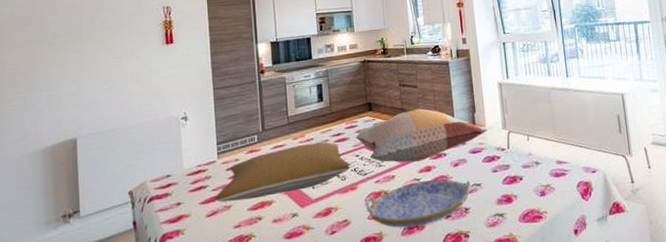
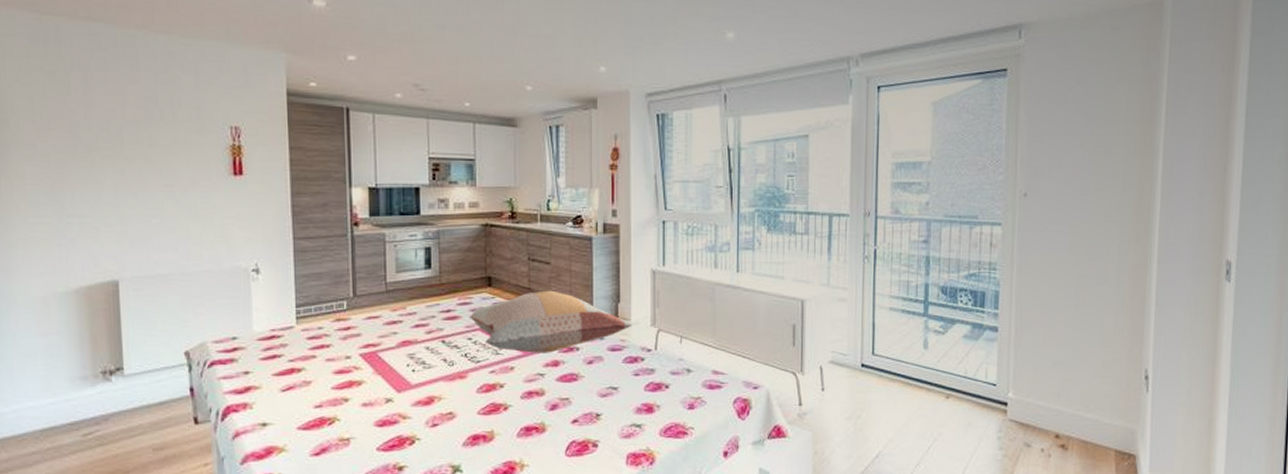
pillow: present [216,142,349,203] -> none [293,318,459,377]
serving tray: present [365,179,472,228] -> none [475,377,608,429]

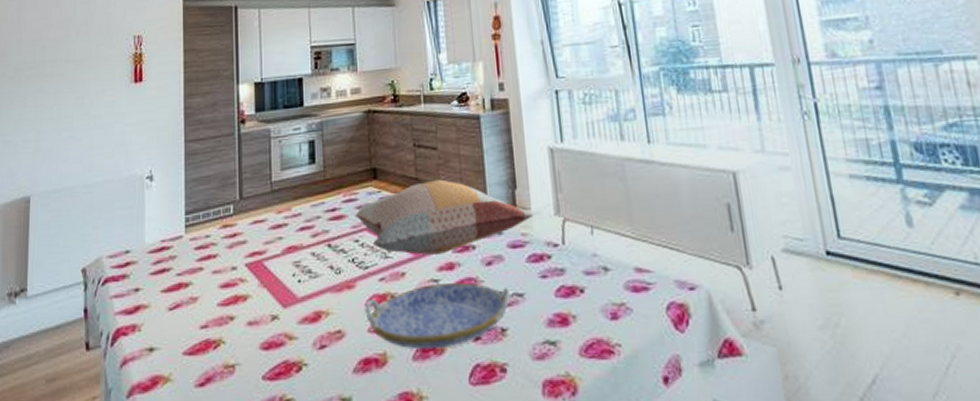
serving tray: none [475,377,608,429] -> present [365,283,512,350]

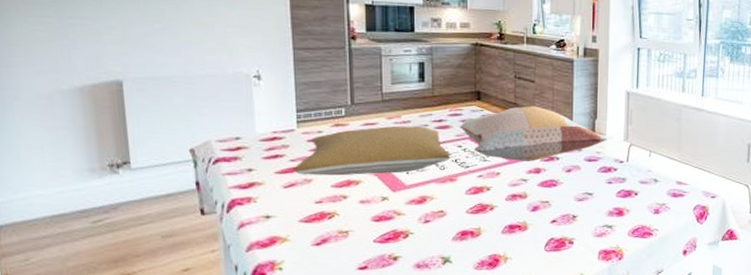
pillow: none [181,219,346,292] -> present [295,125,450,176]
serving tray: present [365,283,512,350] -> none [464,182,584,227]

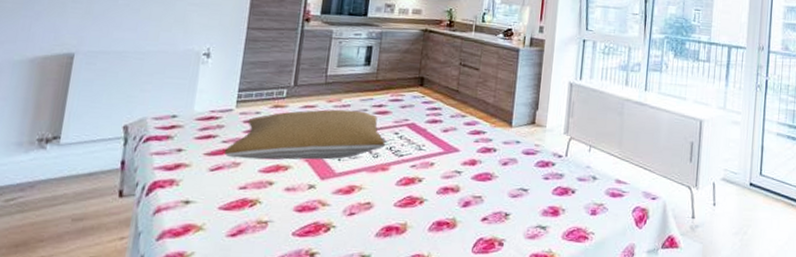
decorative pillow: present [459,105,607,161] -> none [398,94,547,152]

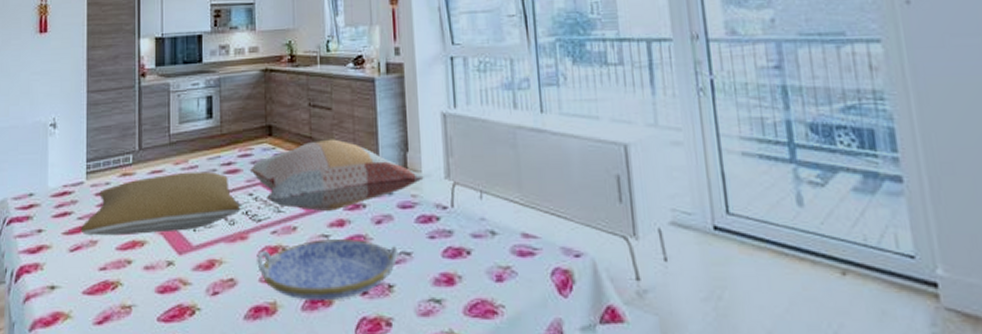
serving tray: none [394,174,519,224] -> present [257,239,400,301]
decorative pillow: none [398,94,547,152] -> present [249,139,424,211]

